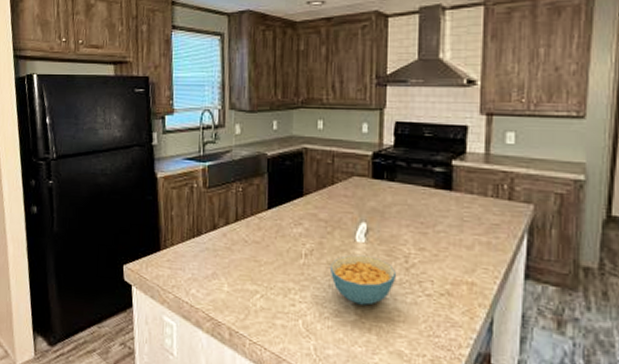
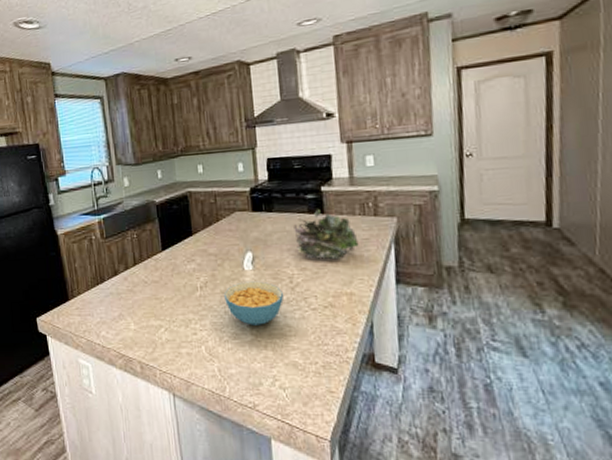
plant: none [416,183,487,244] -> present [293,208,359,260]

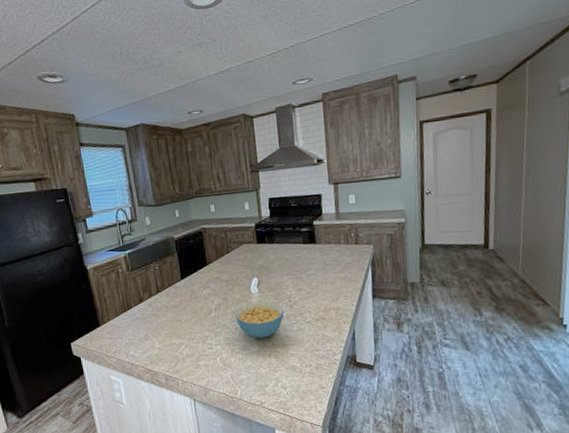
plant: present [293,208,359,260] -> none [291,239,344,281]

